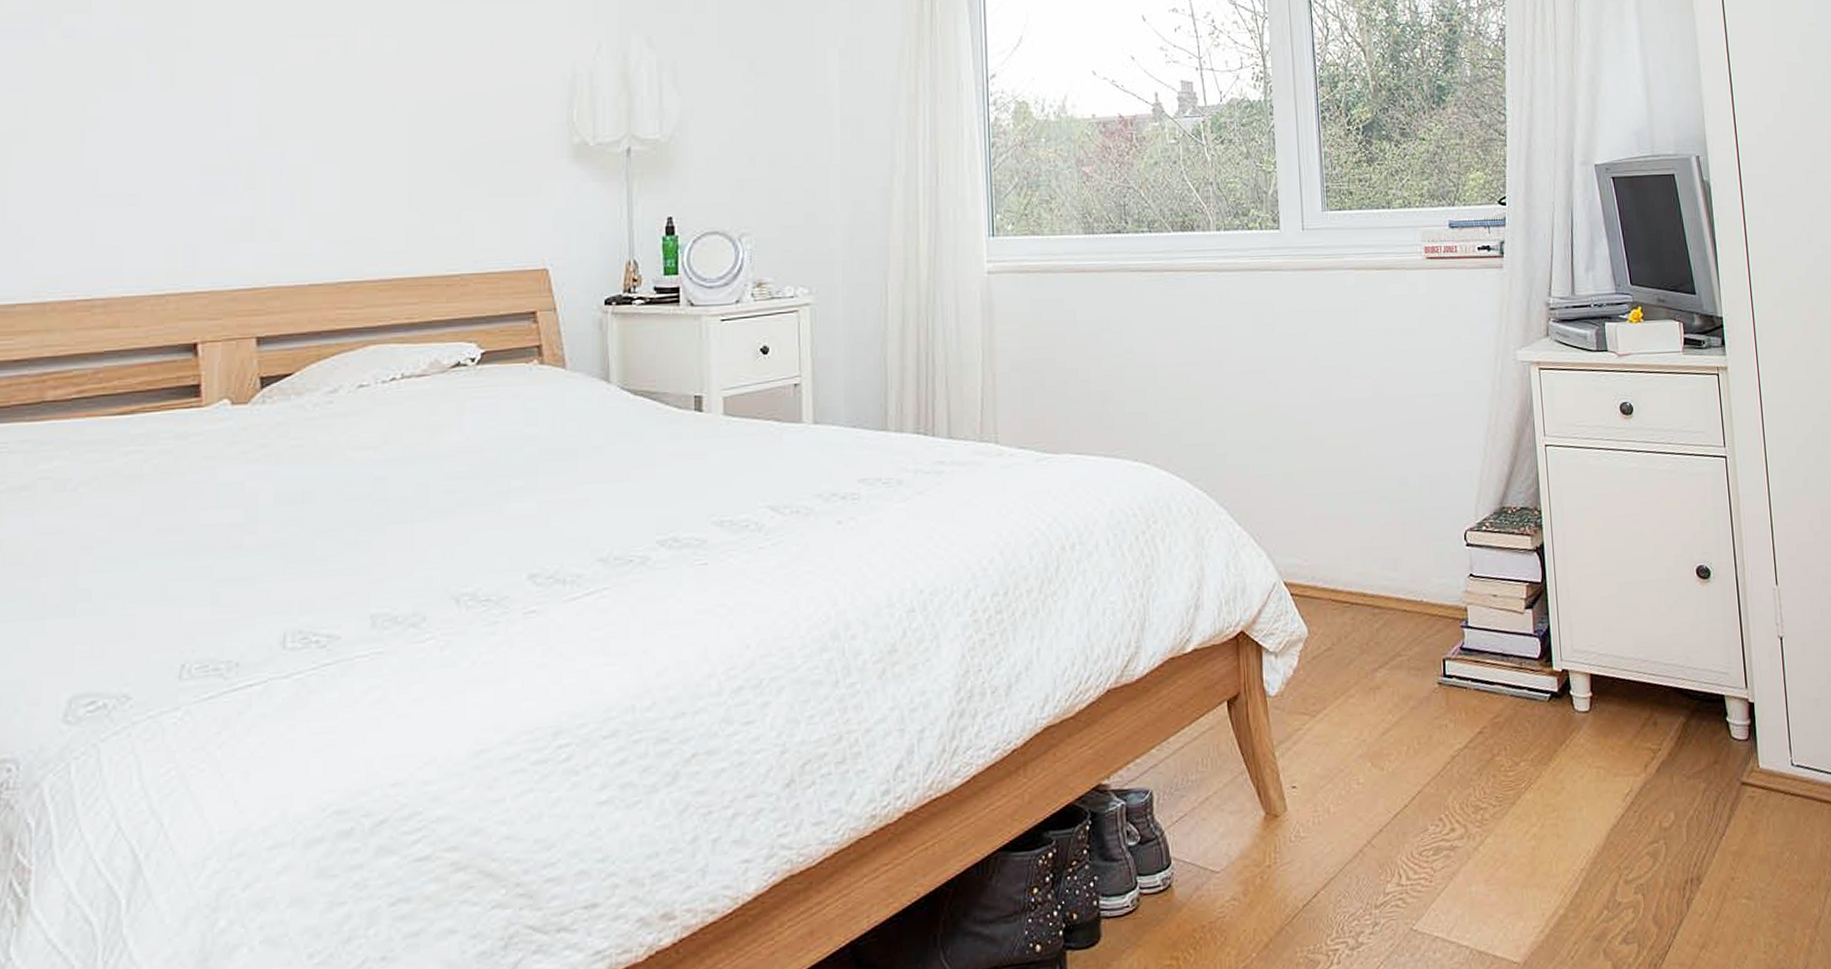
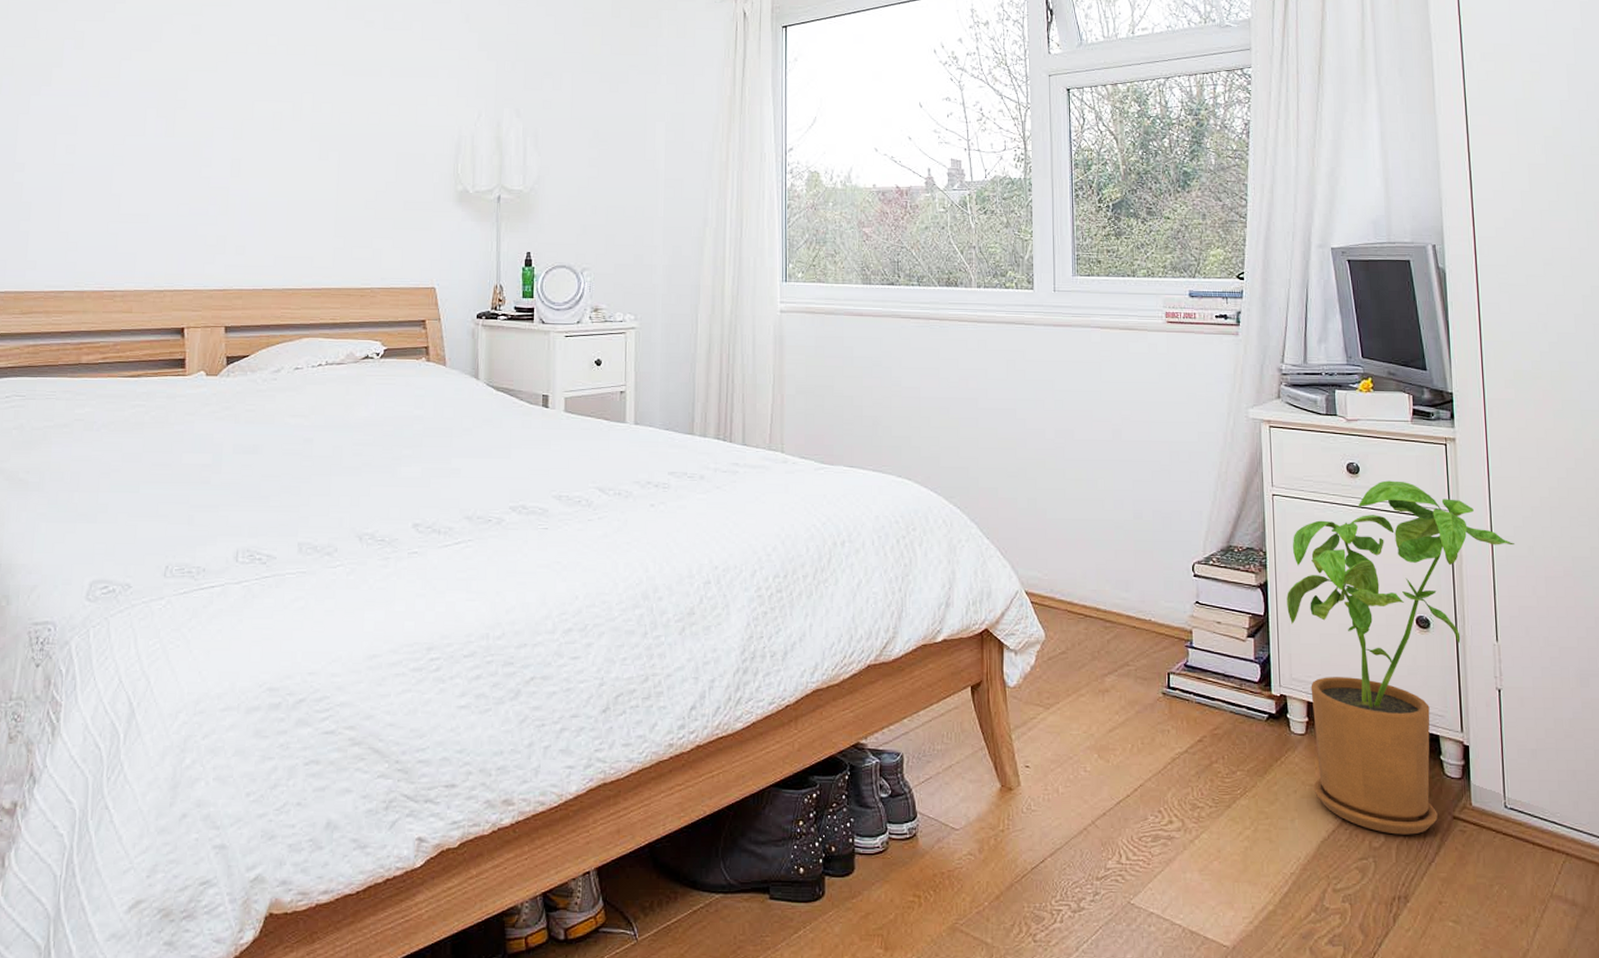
house plant: none [1564,418,1789,811] -> present [1287,480,1514,835]

